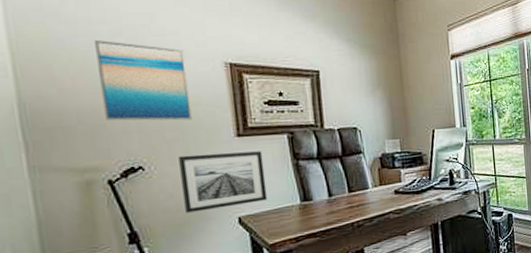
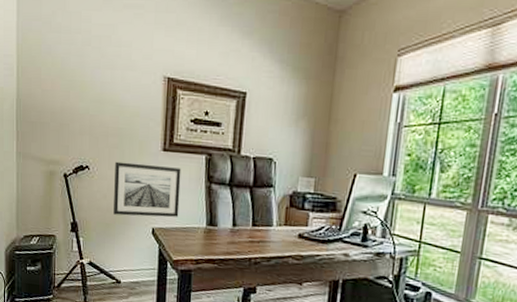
wall art: present [95,40,192,121] -> none [70,48,133,129]

